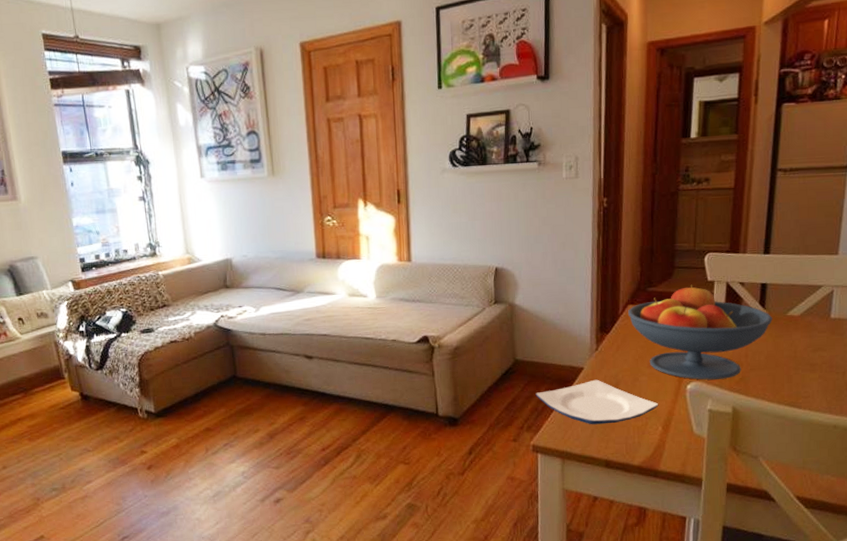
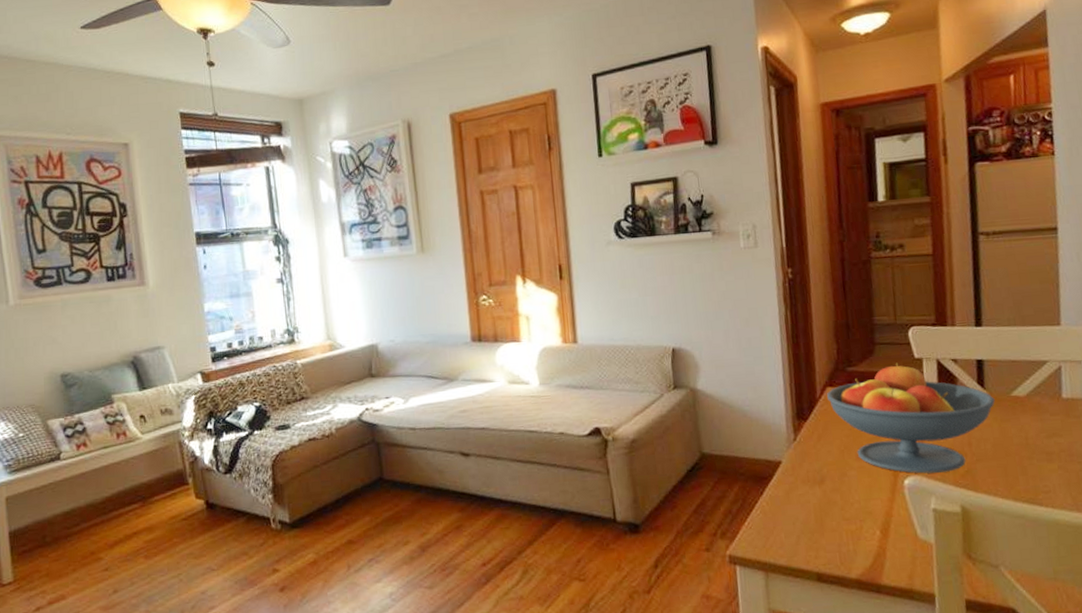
plate: present [535,379,659,425] -> none [728,475,874,530]

